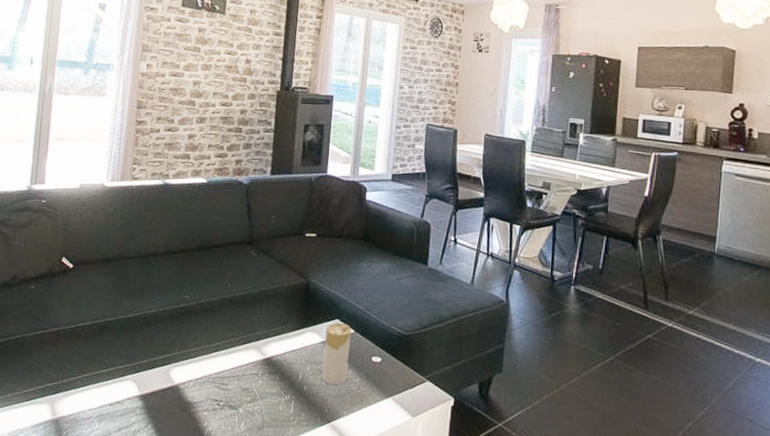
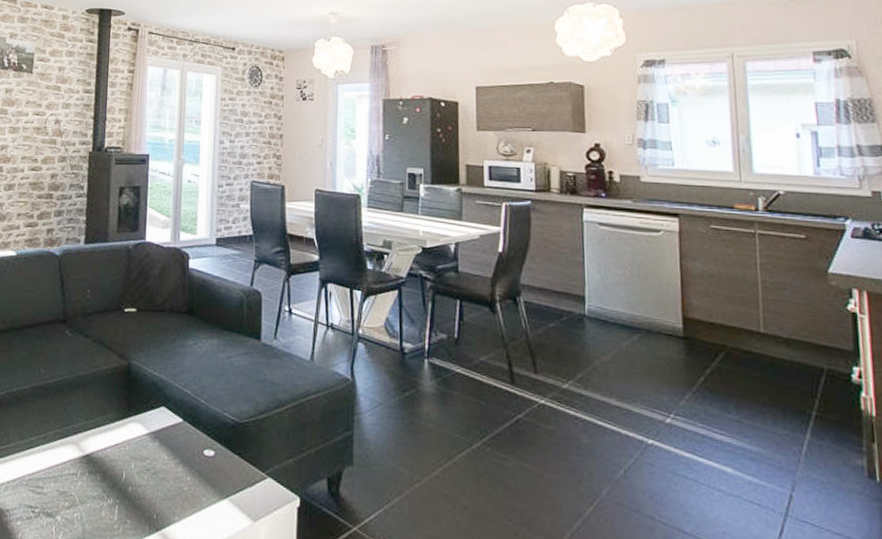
candle: present [321,322,352,385] -> none [148,410,180,485]

